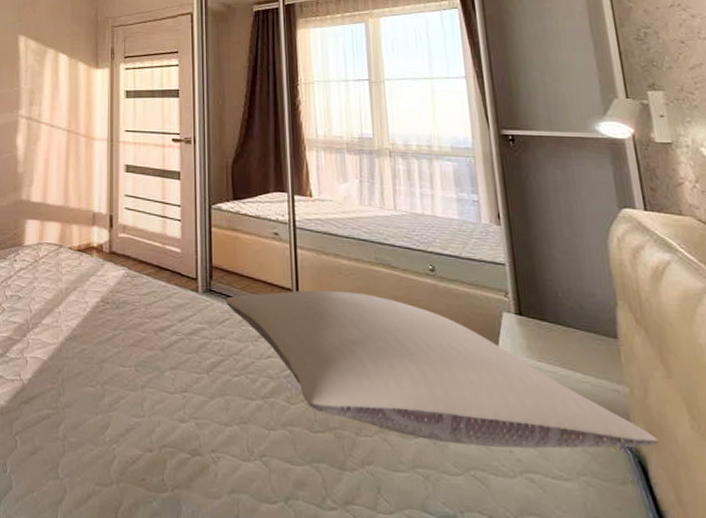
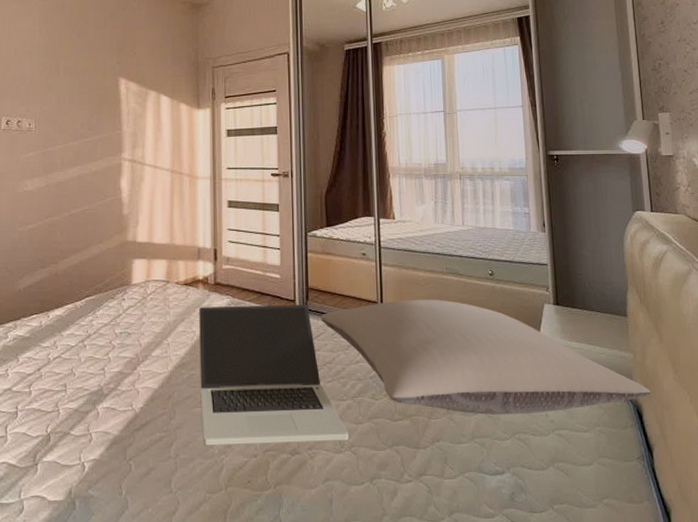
laptop: none [91,276,259,448] -> present [199,304,349,446]

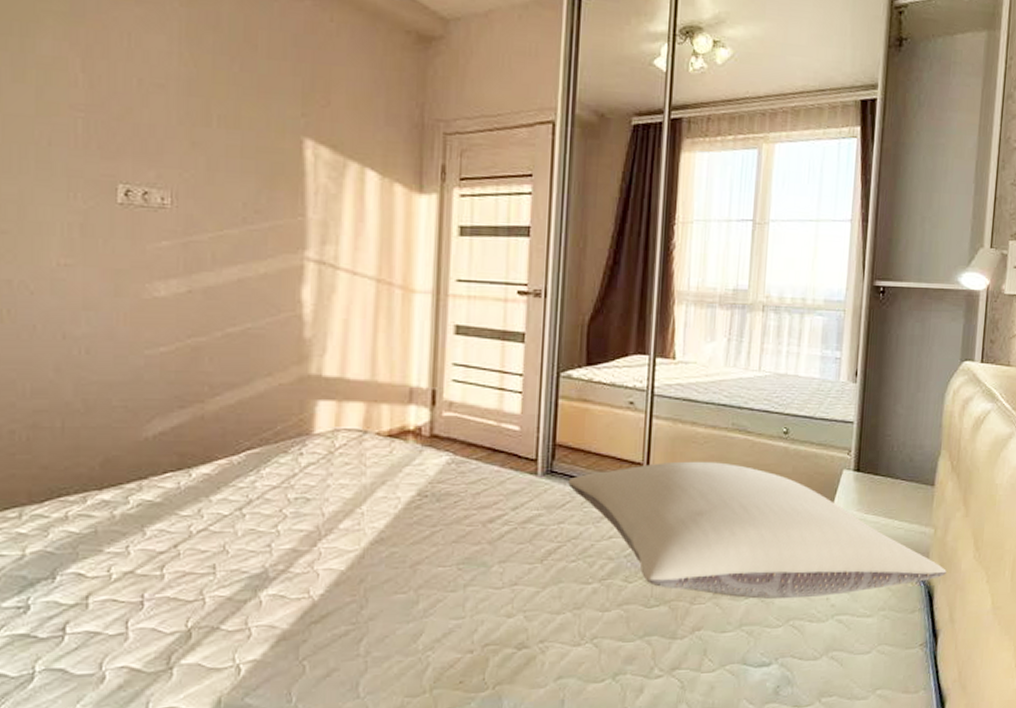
laptop: present [199,304,349,446] -> none [402,465,592,641]

